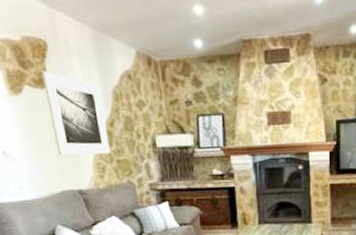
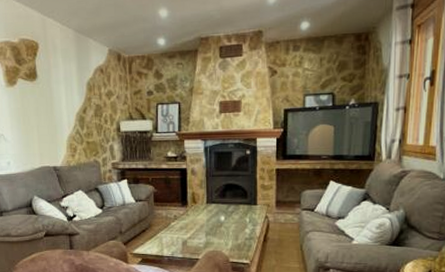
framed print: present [42,71,111,156] -> none [33,67,82,137]

